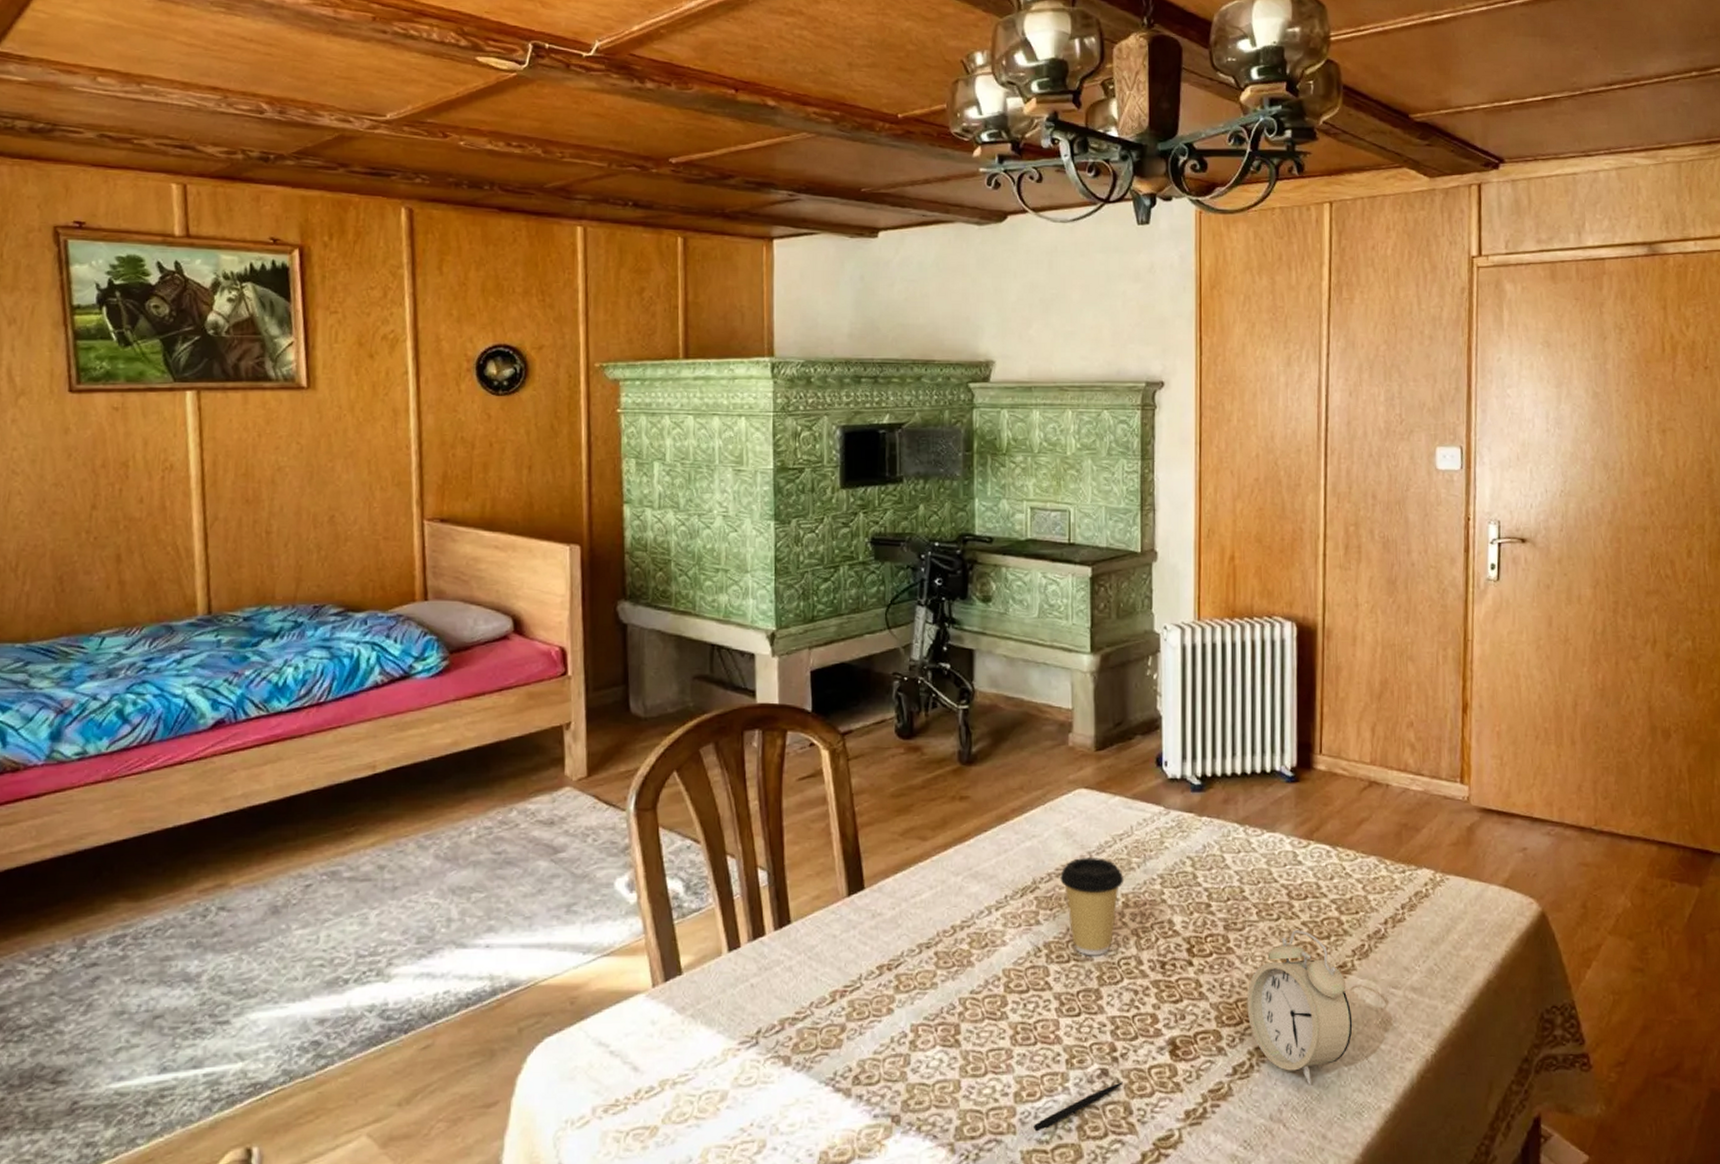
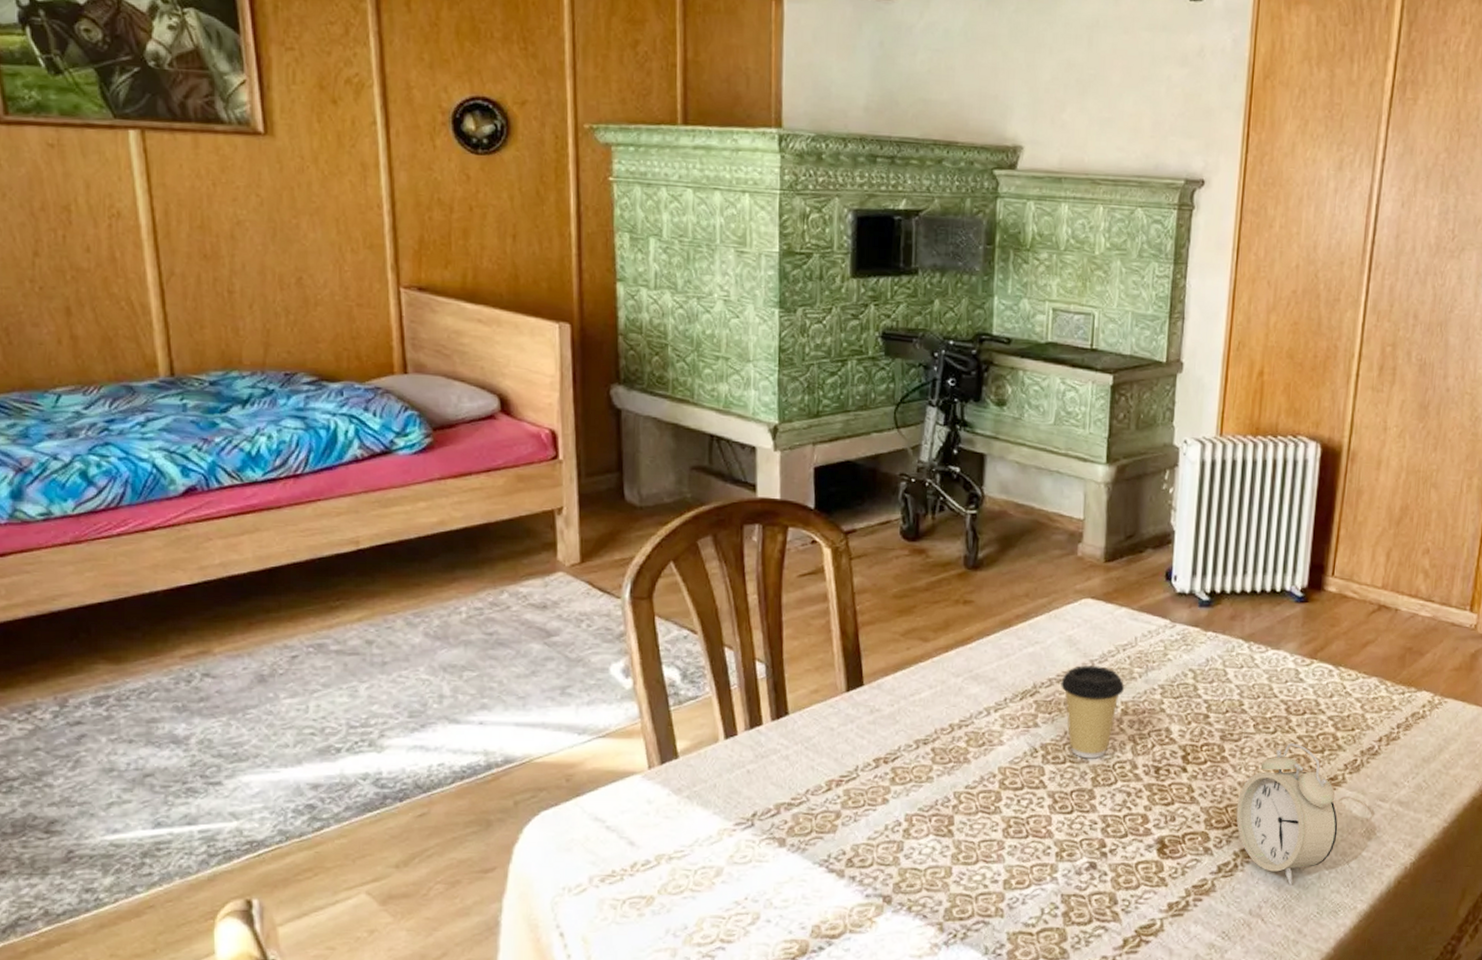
pen: present [1034,1082,1124,1132] -> none [1021,875,1111,916]

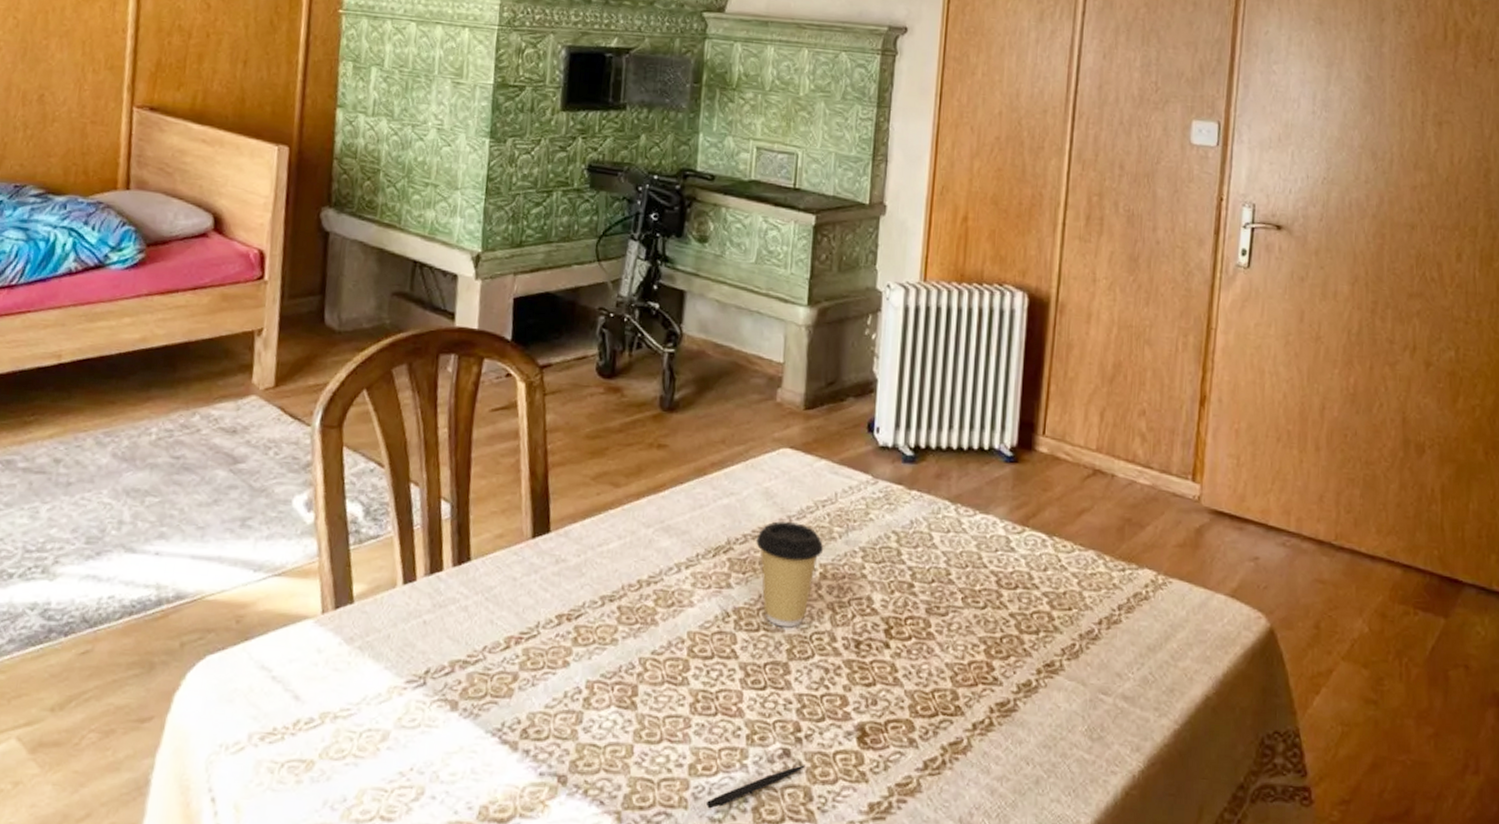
pen: none [1021,875,1111,916] -> present [707,764,806,809]
alarm clock: present [1236,743,1338,884] -> none [943,621,1056,789]

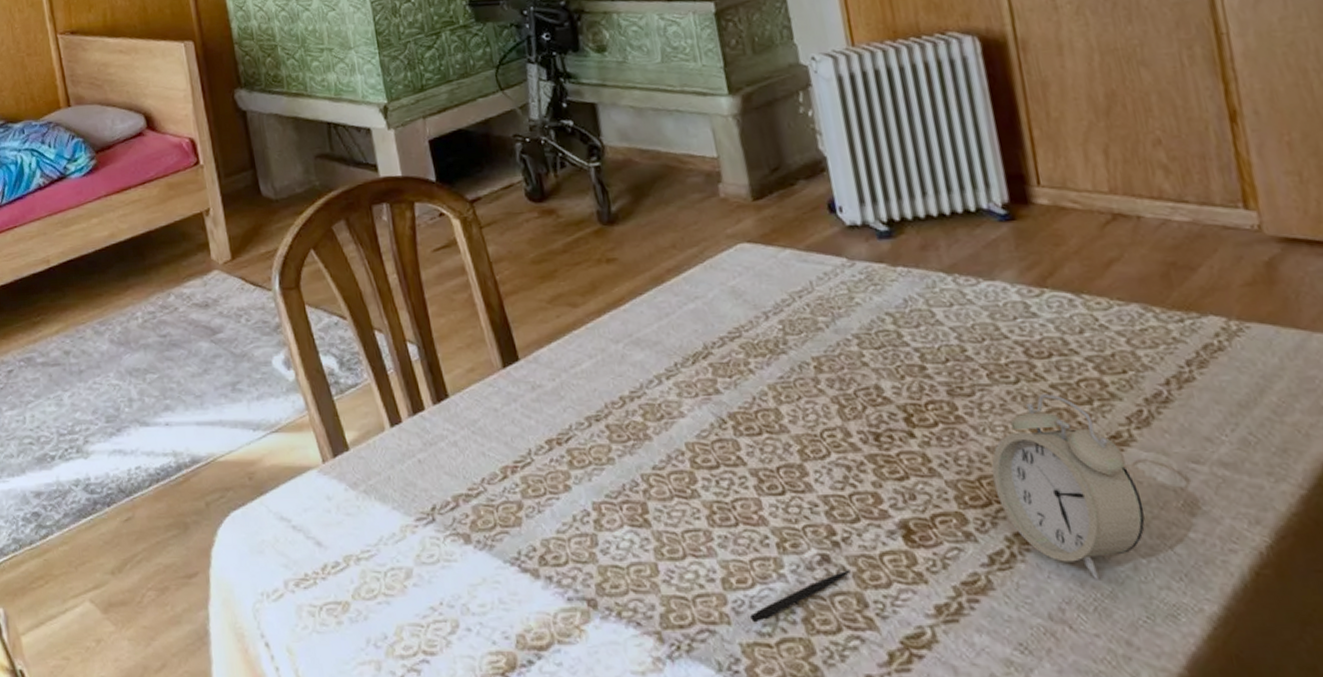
coffee cup: present [756,521,824,628] -> none [734,318,813,428]
alarm clock: none [943,621,1056,789] -> present [991,394,1145,579]

